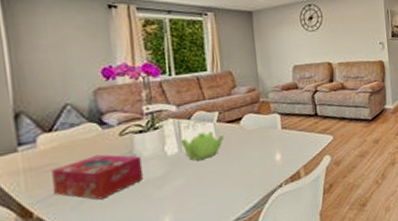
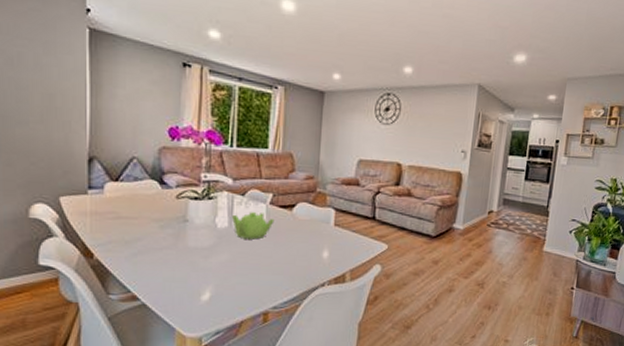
tissue box: present [51,154,144,200] -> none [113,212,193,256]

